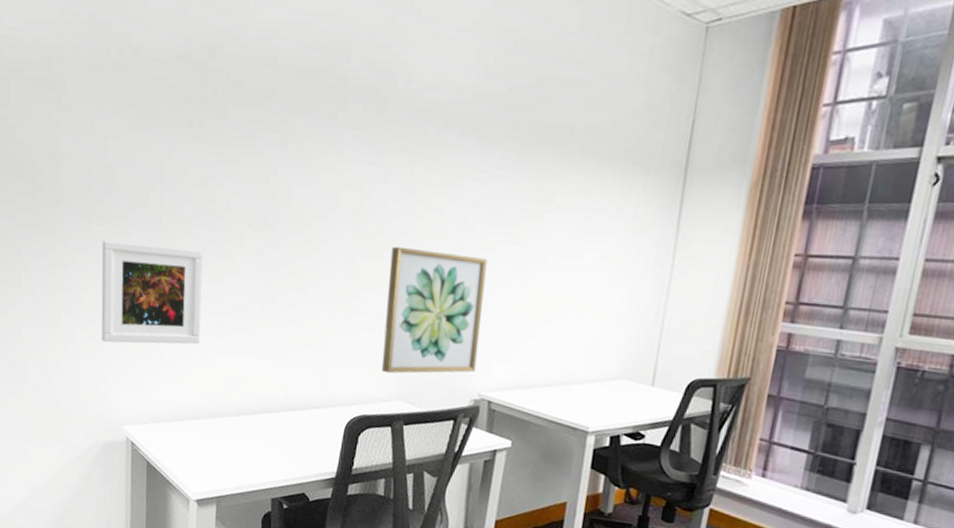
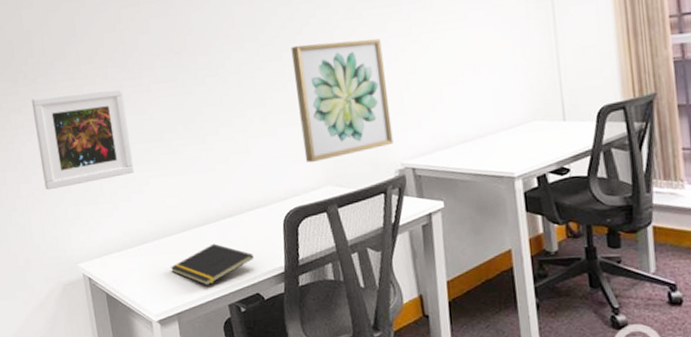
notepad: none [218,434,307,476] -> present [170,243,254,286]

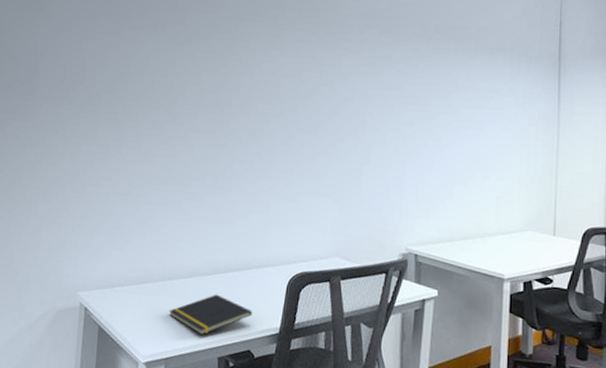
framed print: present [31,89,134,190] -> none [63,124,162,214]
wall art: present [291,38,394,163] -> none [319,123,407,233]

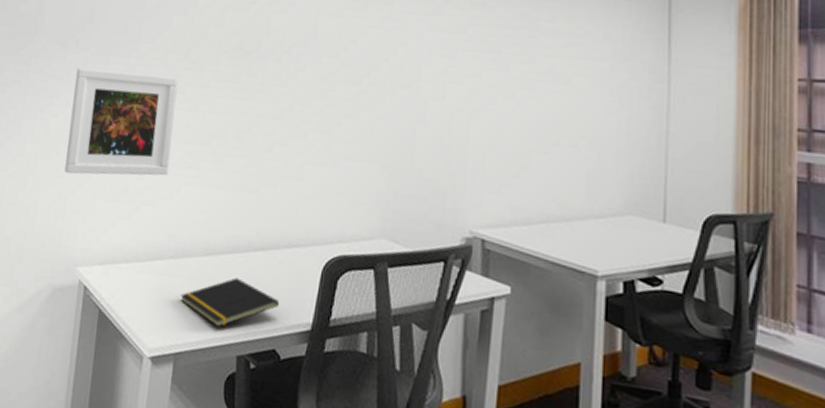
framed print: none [63,124,162,214] -> present [64,68,179,176]

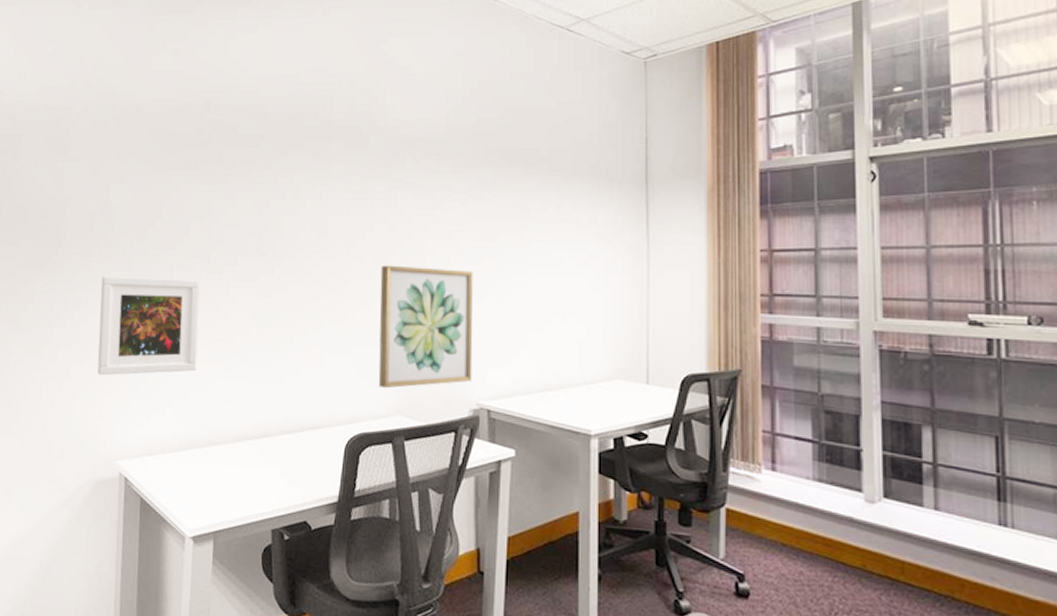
notepad: present [180,277,279,328] -> none [215,459,307,506]
wall art: none [362,72,473,208] -> present [378,265,473,389]

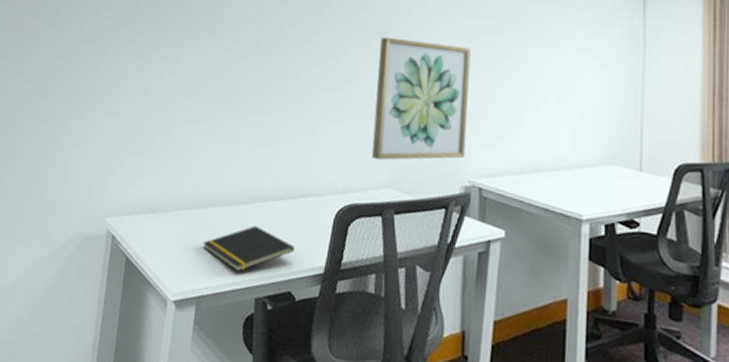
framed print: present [97,276,200,376] -> none [95,32,203,132]
notepad: none [215,459,307,506] -> present [202,225,294,273]

